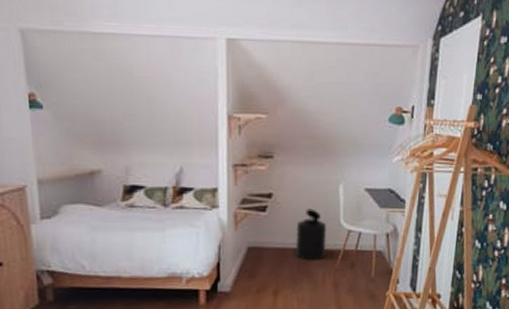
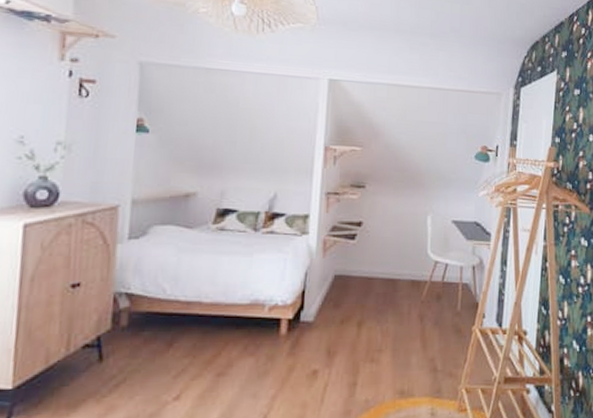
trash can: present [295,209,326,260] -> none [382,238,413,291]

